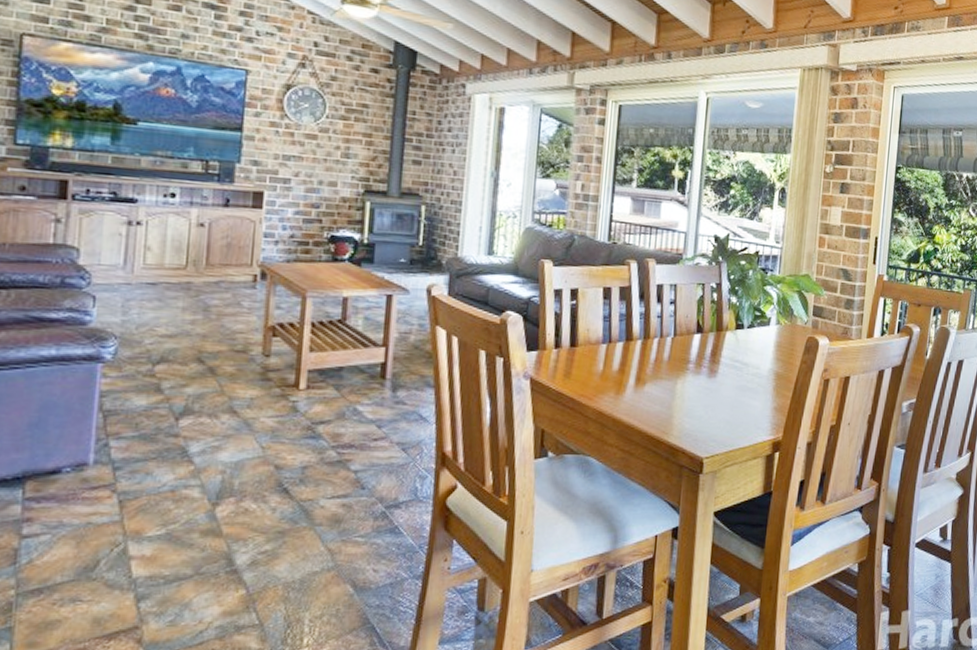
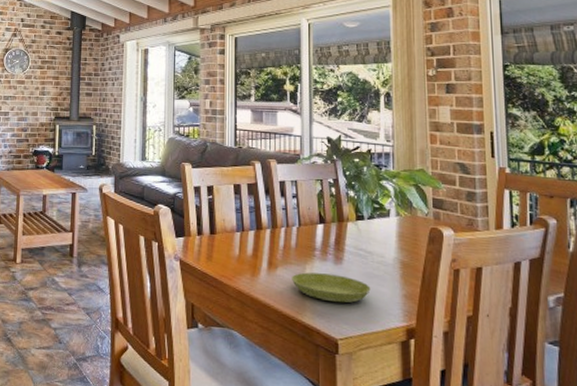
saucer: none [660,388,743,420] -> present [292,272,371,303]

